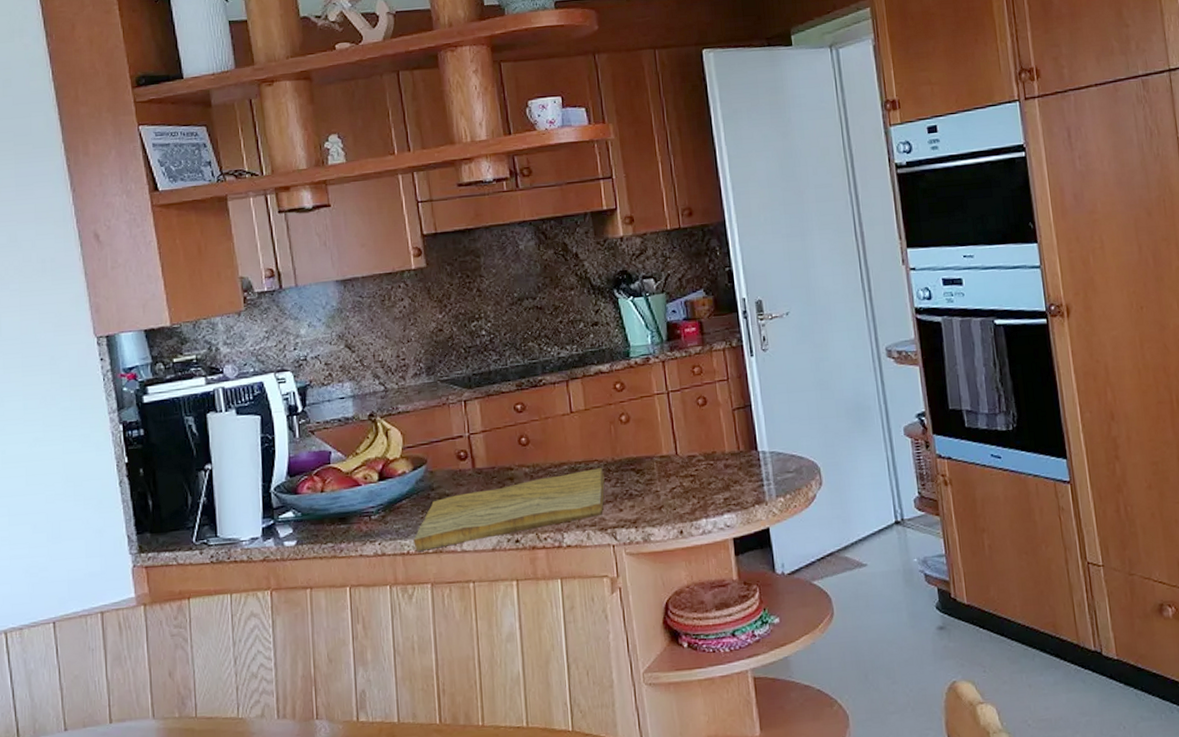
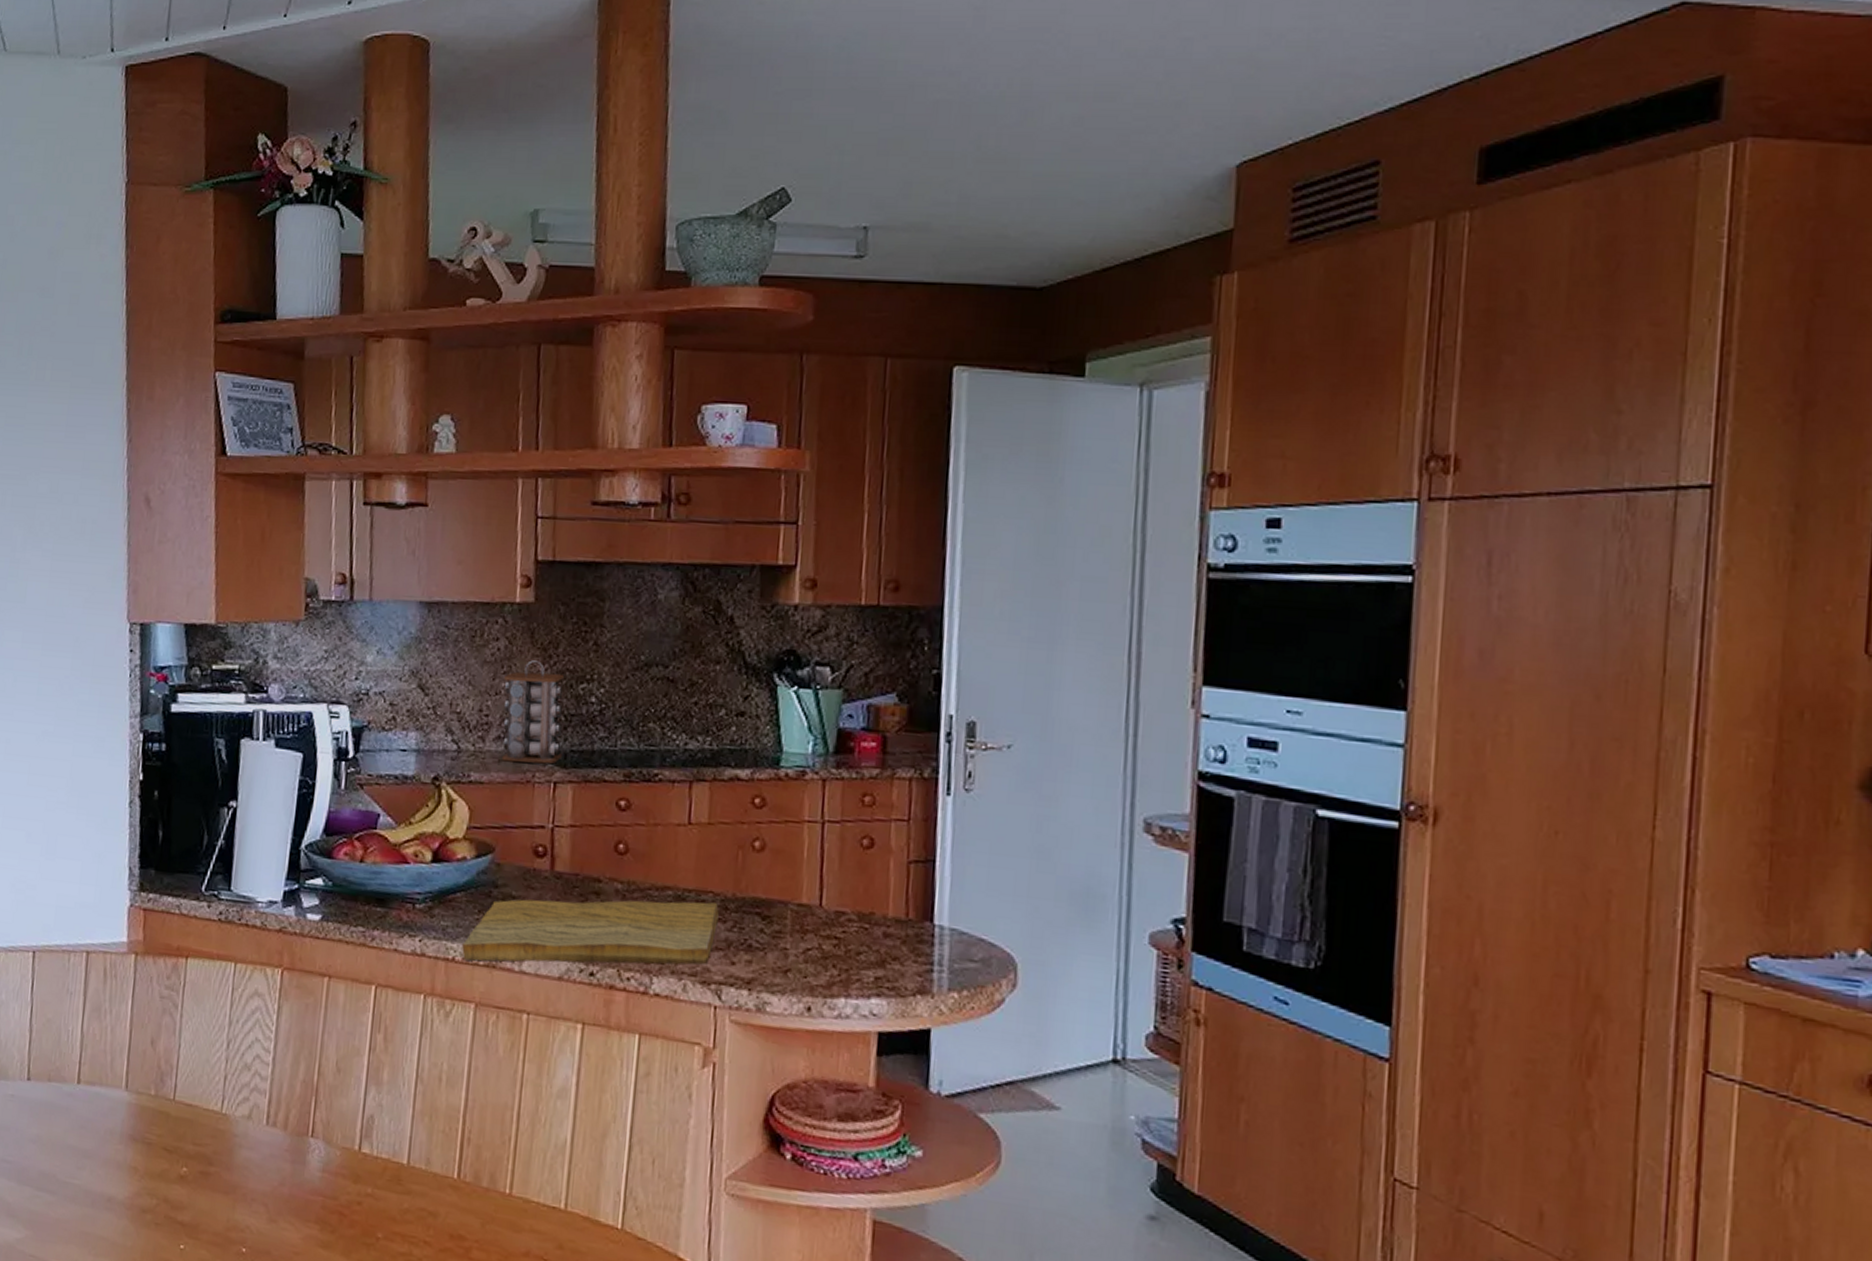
spice rack: none [411,310,467,392] -> present [501,660,565,765]

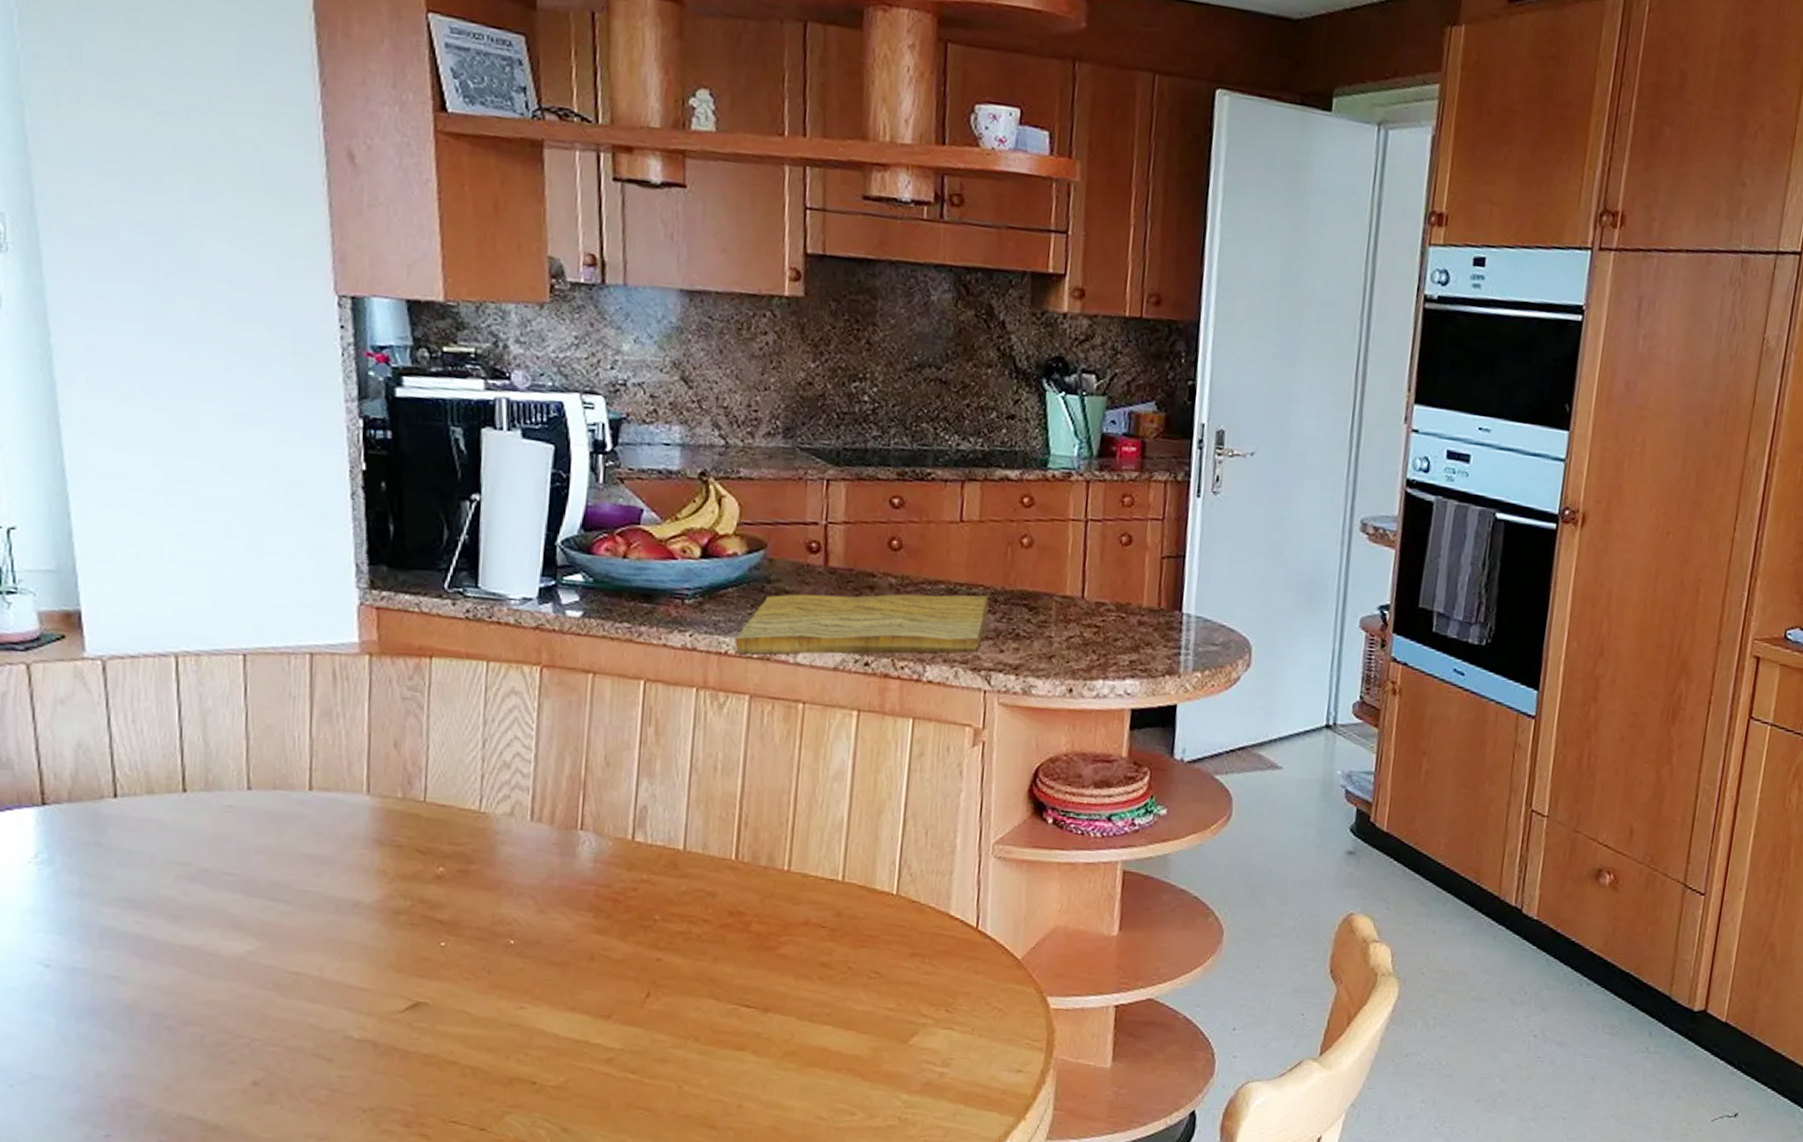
spice rack: present [501,660,565,765] -> none [772,356,837,462]

